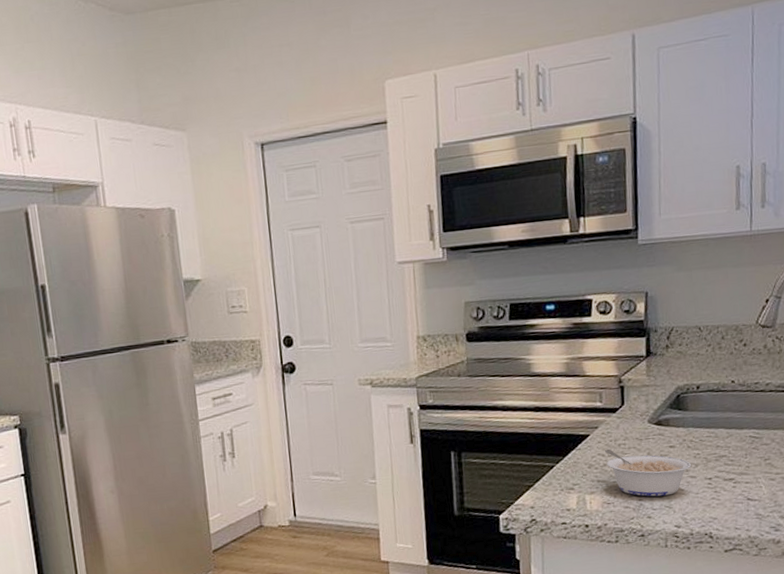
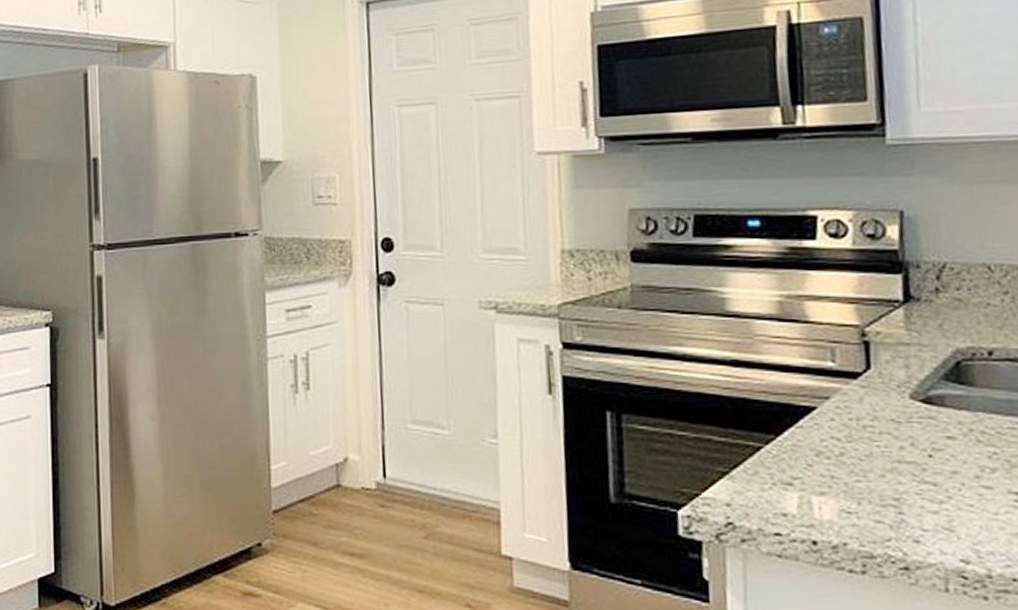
legume: present [604,449,691,497] -> none [840,431,984,511]

